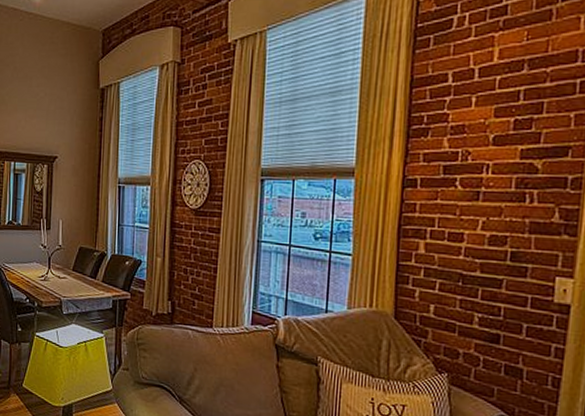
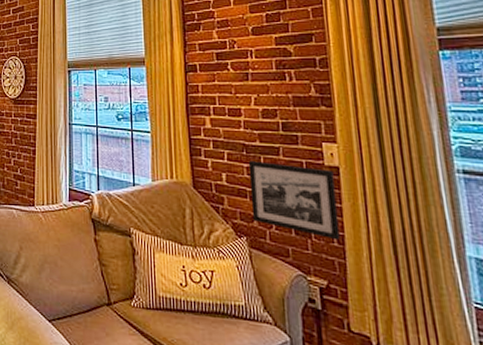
picture frame: none [457,293,563,383] -> present [248,161,340,241]

